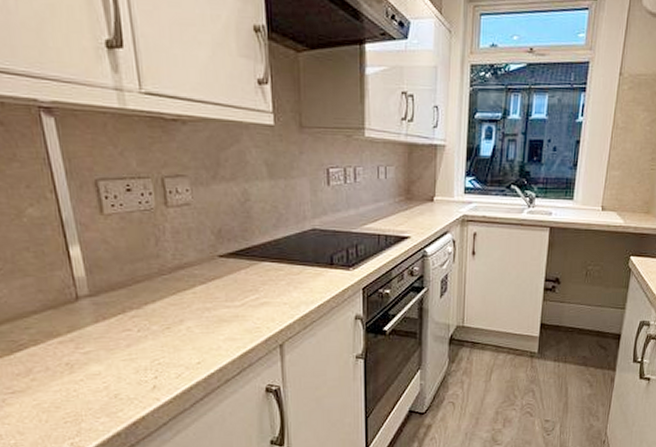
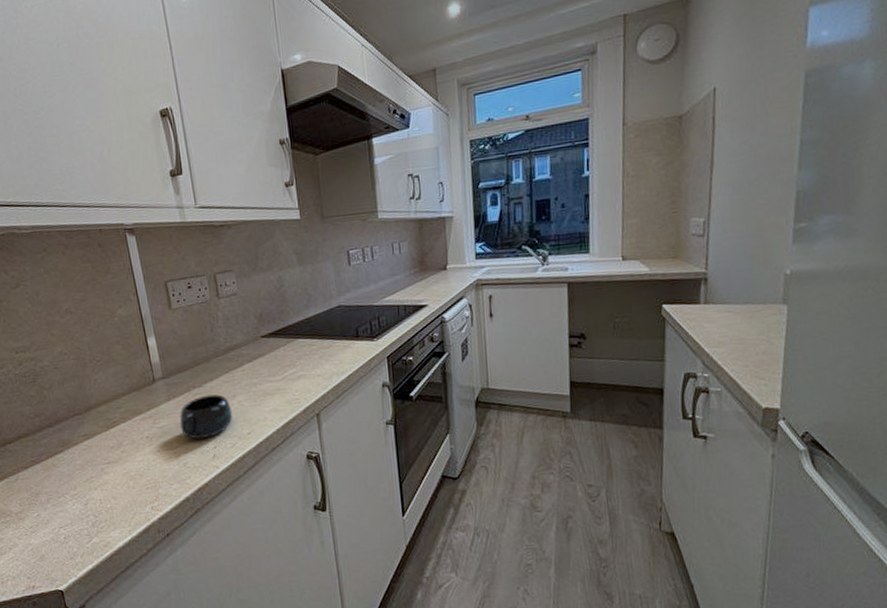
mug: none [110,318,180,368] -> present [179,394,233,439]

